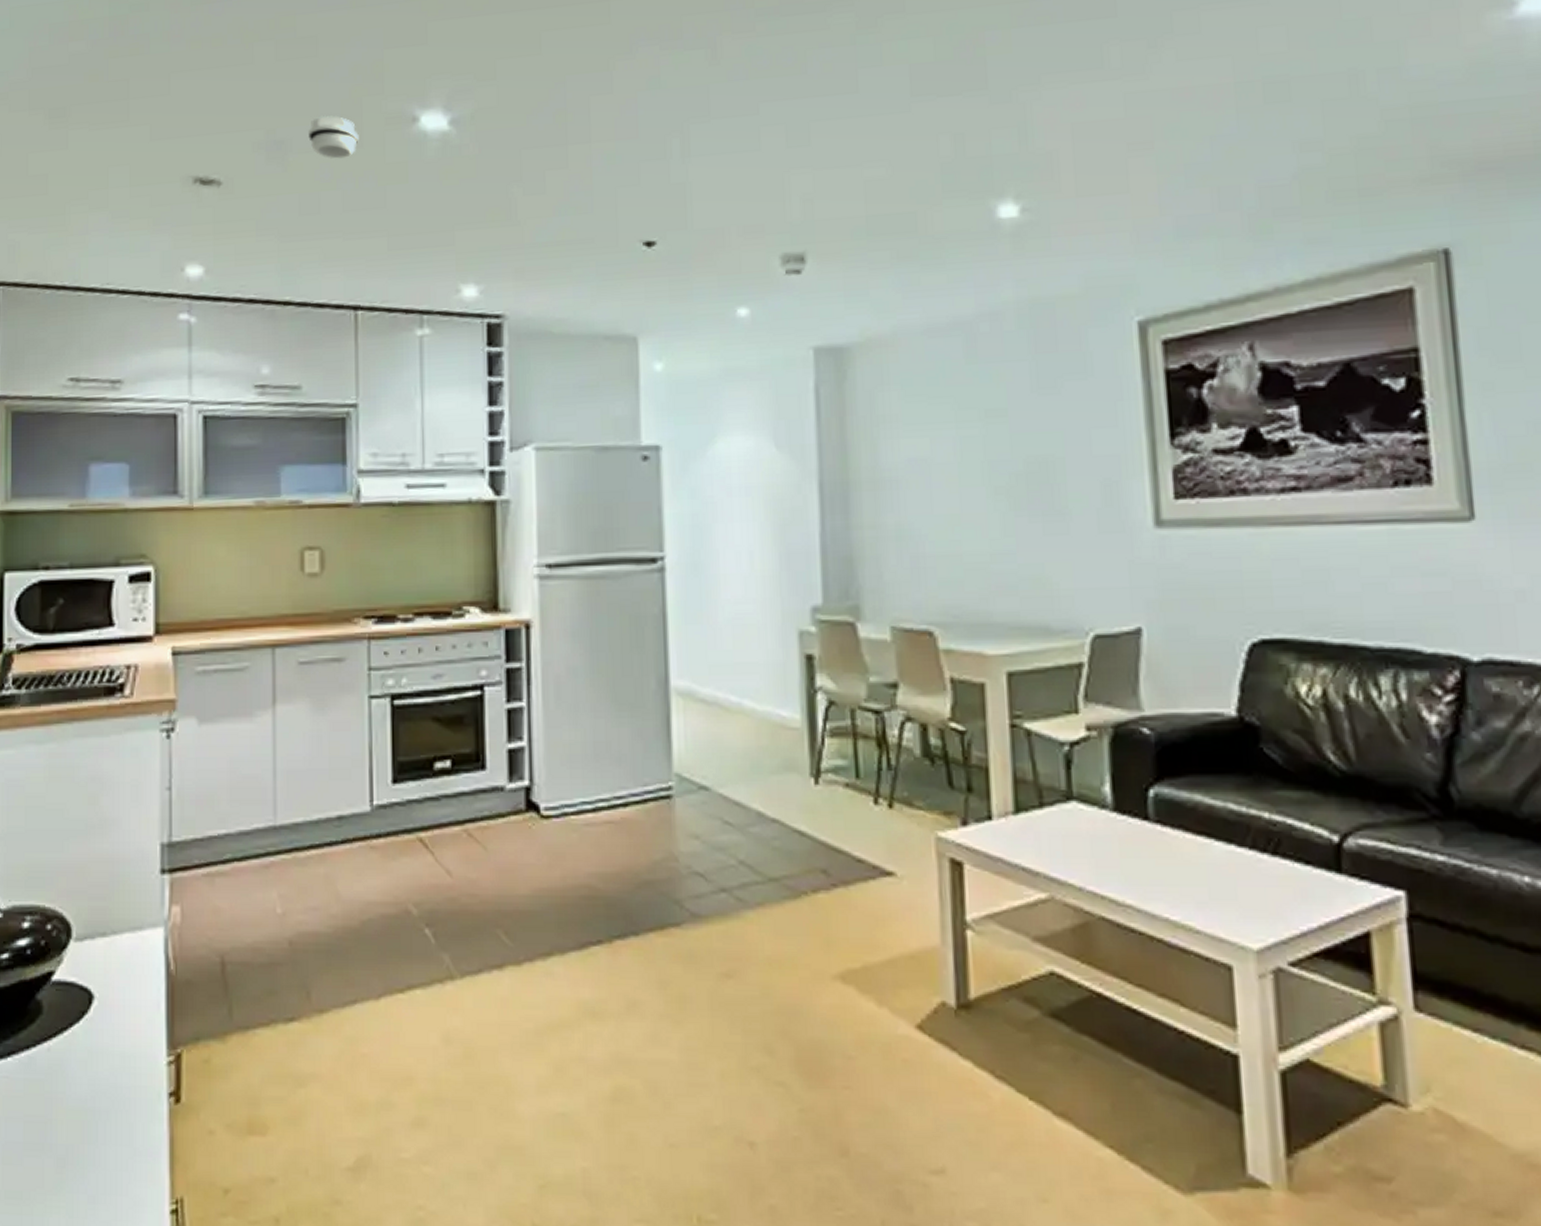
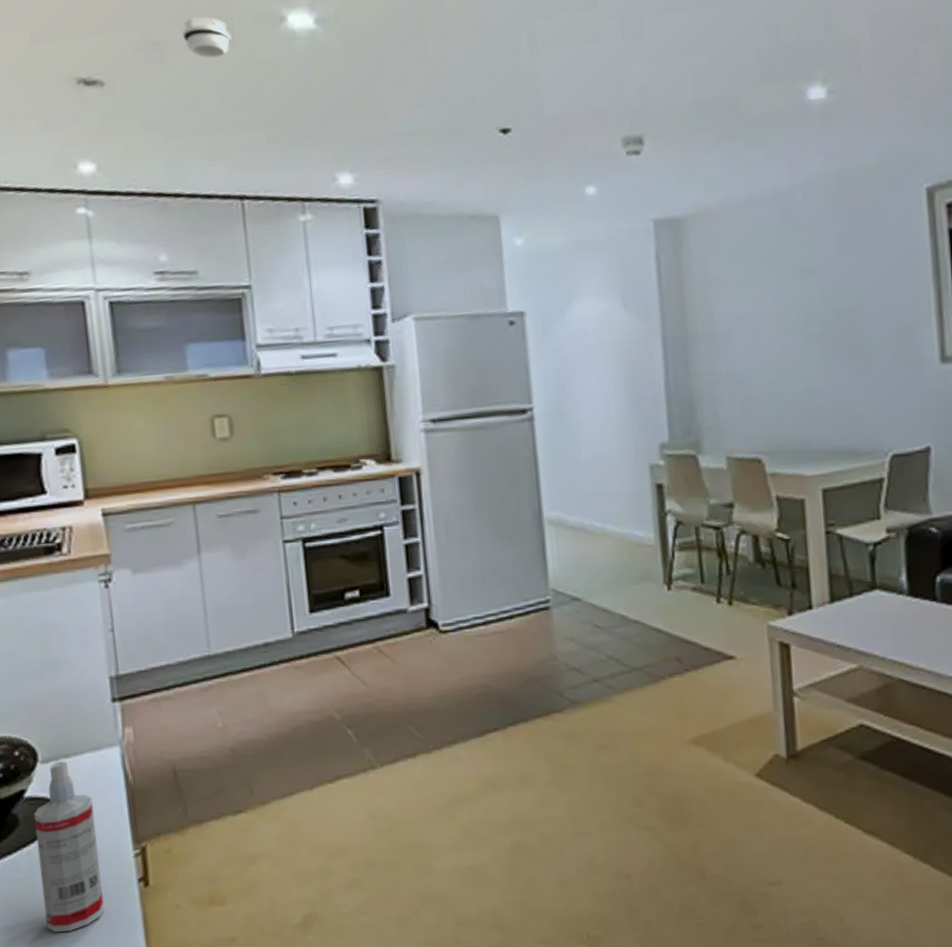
spray bottle: none [59,940,127,1152] -> present [33,761,104,933]

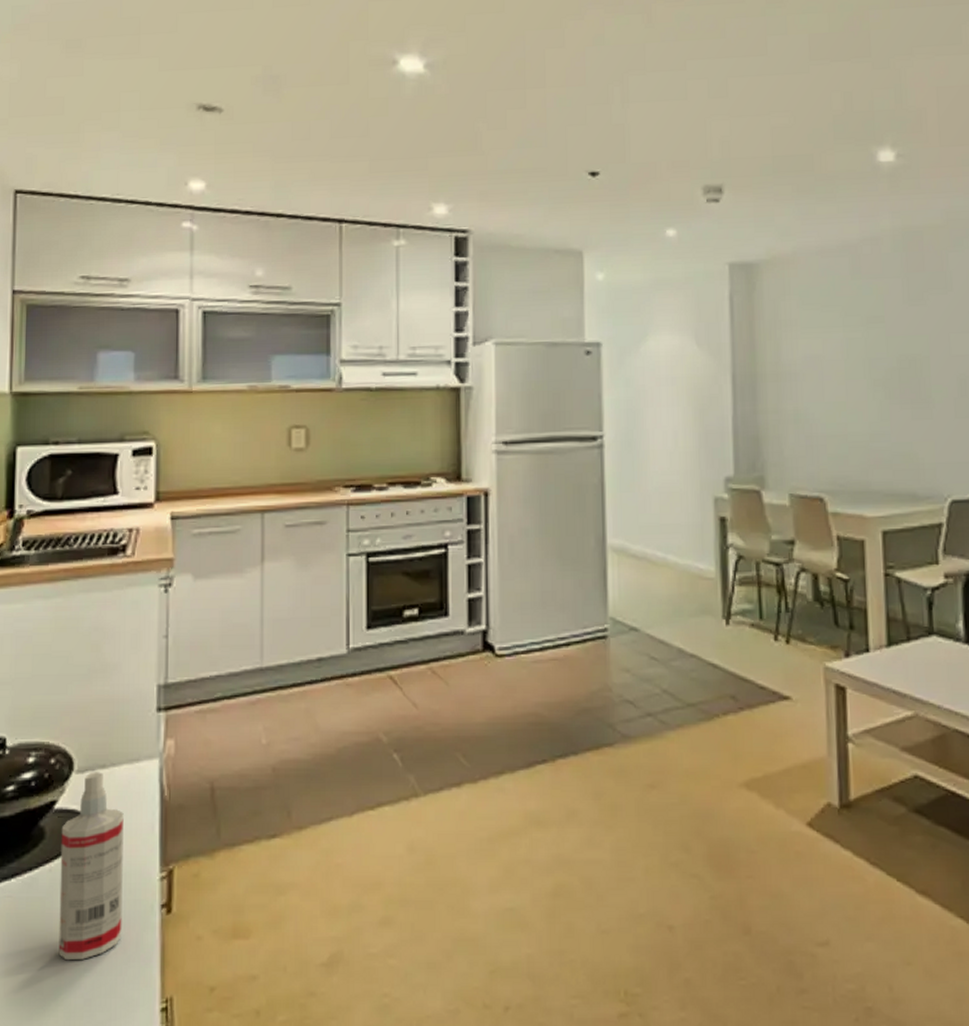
smoke detector: present [182,16,232,58] -> none [301,55,346,93]

